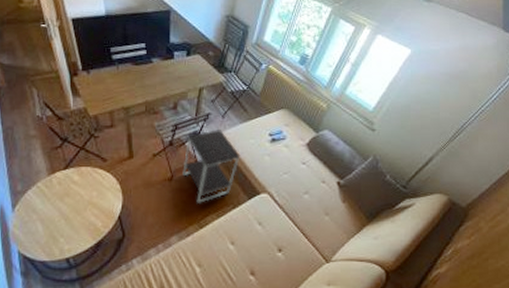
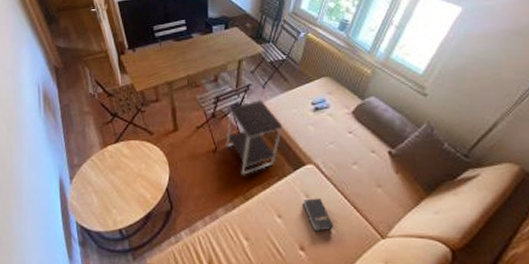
hardback book: none [255,226,283,257] -> present [302,198,334,232]

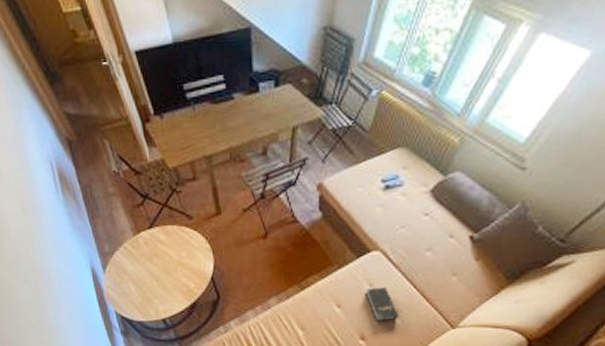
side table: present [226,100,283,175] -> none [278,177,346,263]

